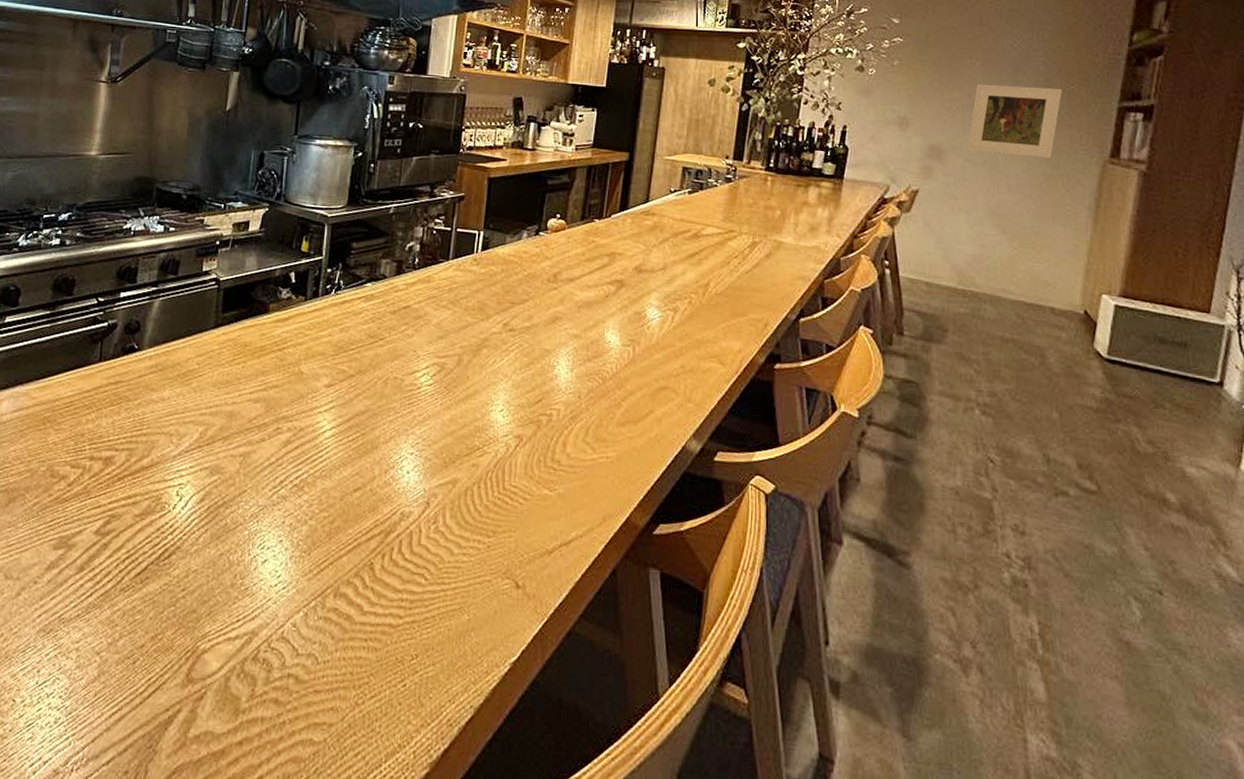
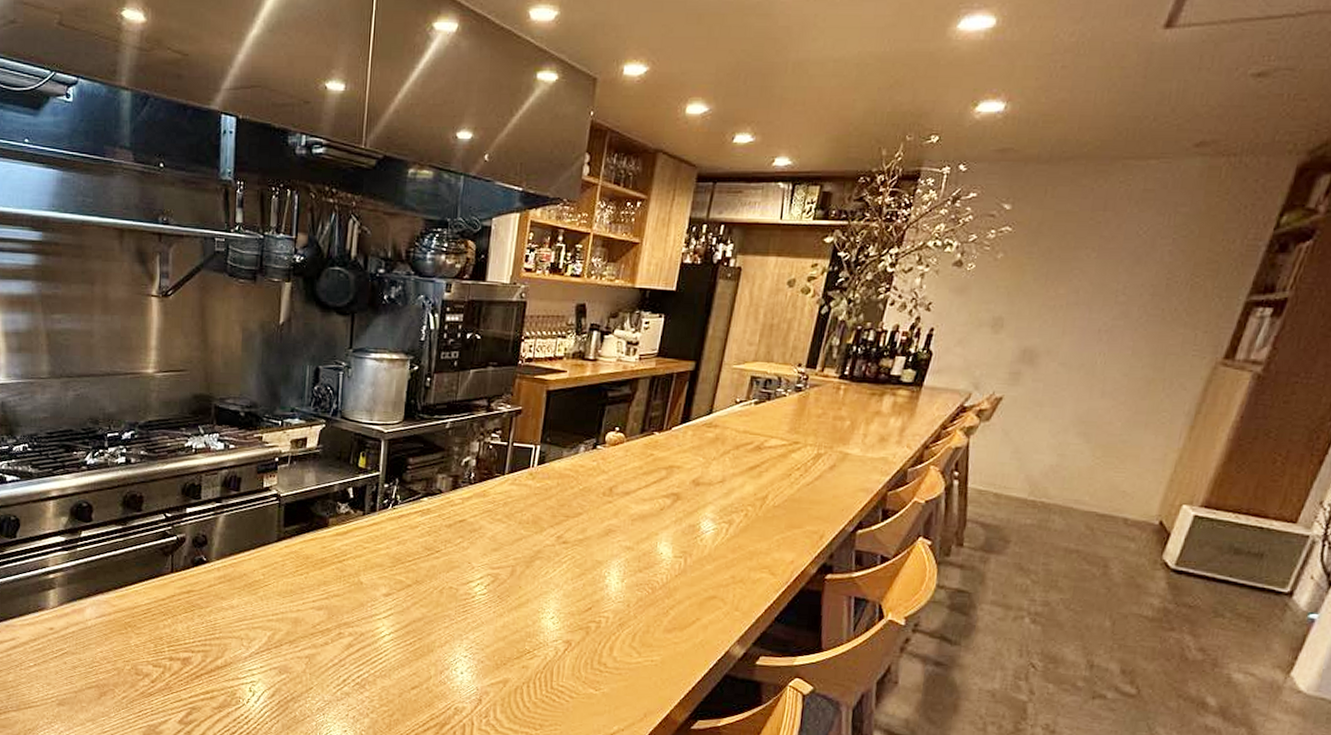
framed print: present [967,84,1063,158] -> none [1064,278,1186,361]

